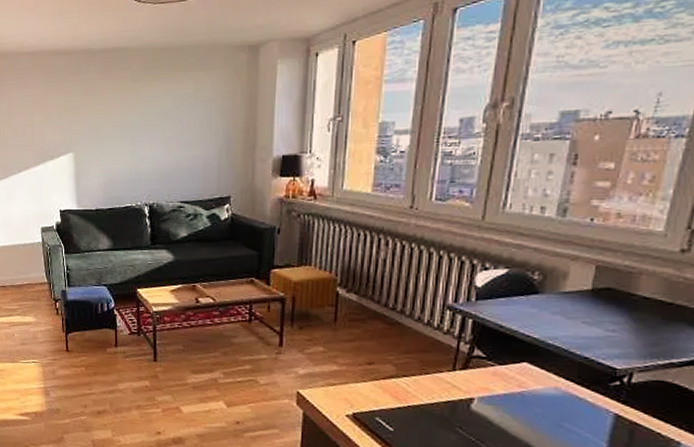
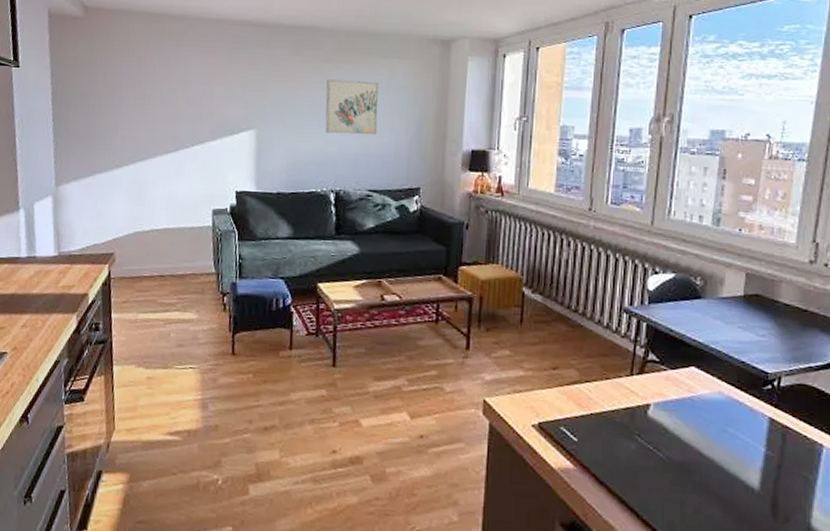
wall art: none [136,96,187,150] -> present [325,79,379,136]

